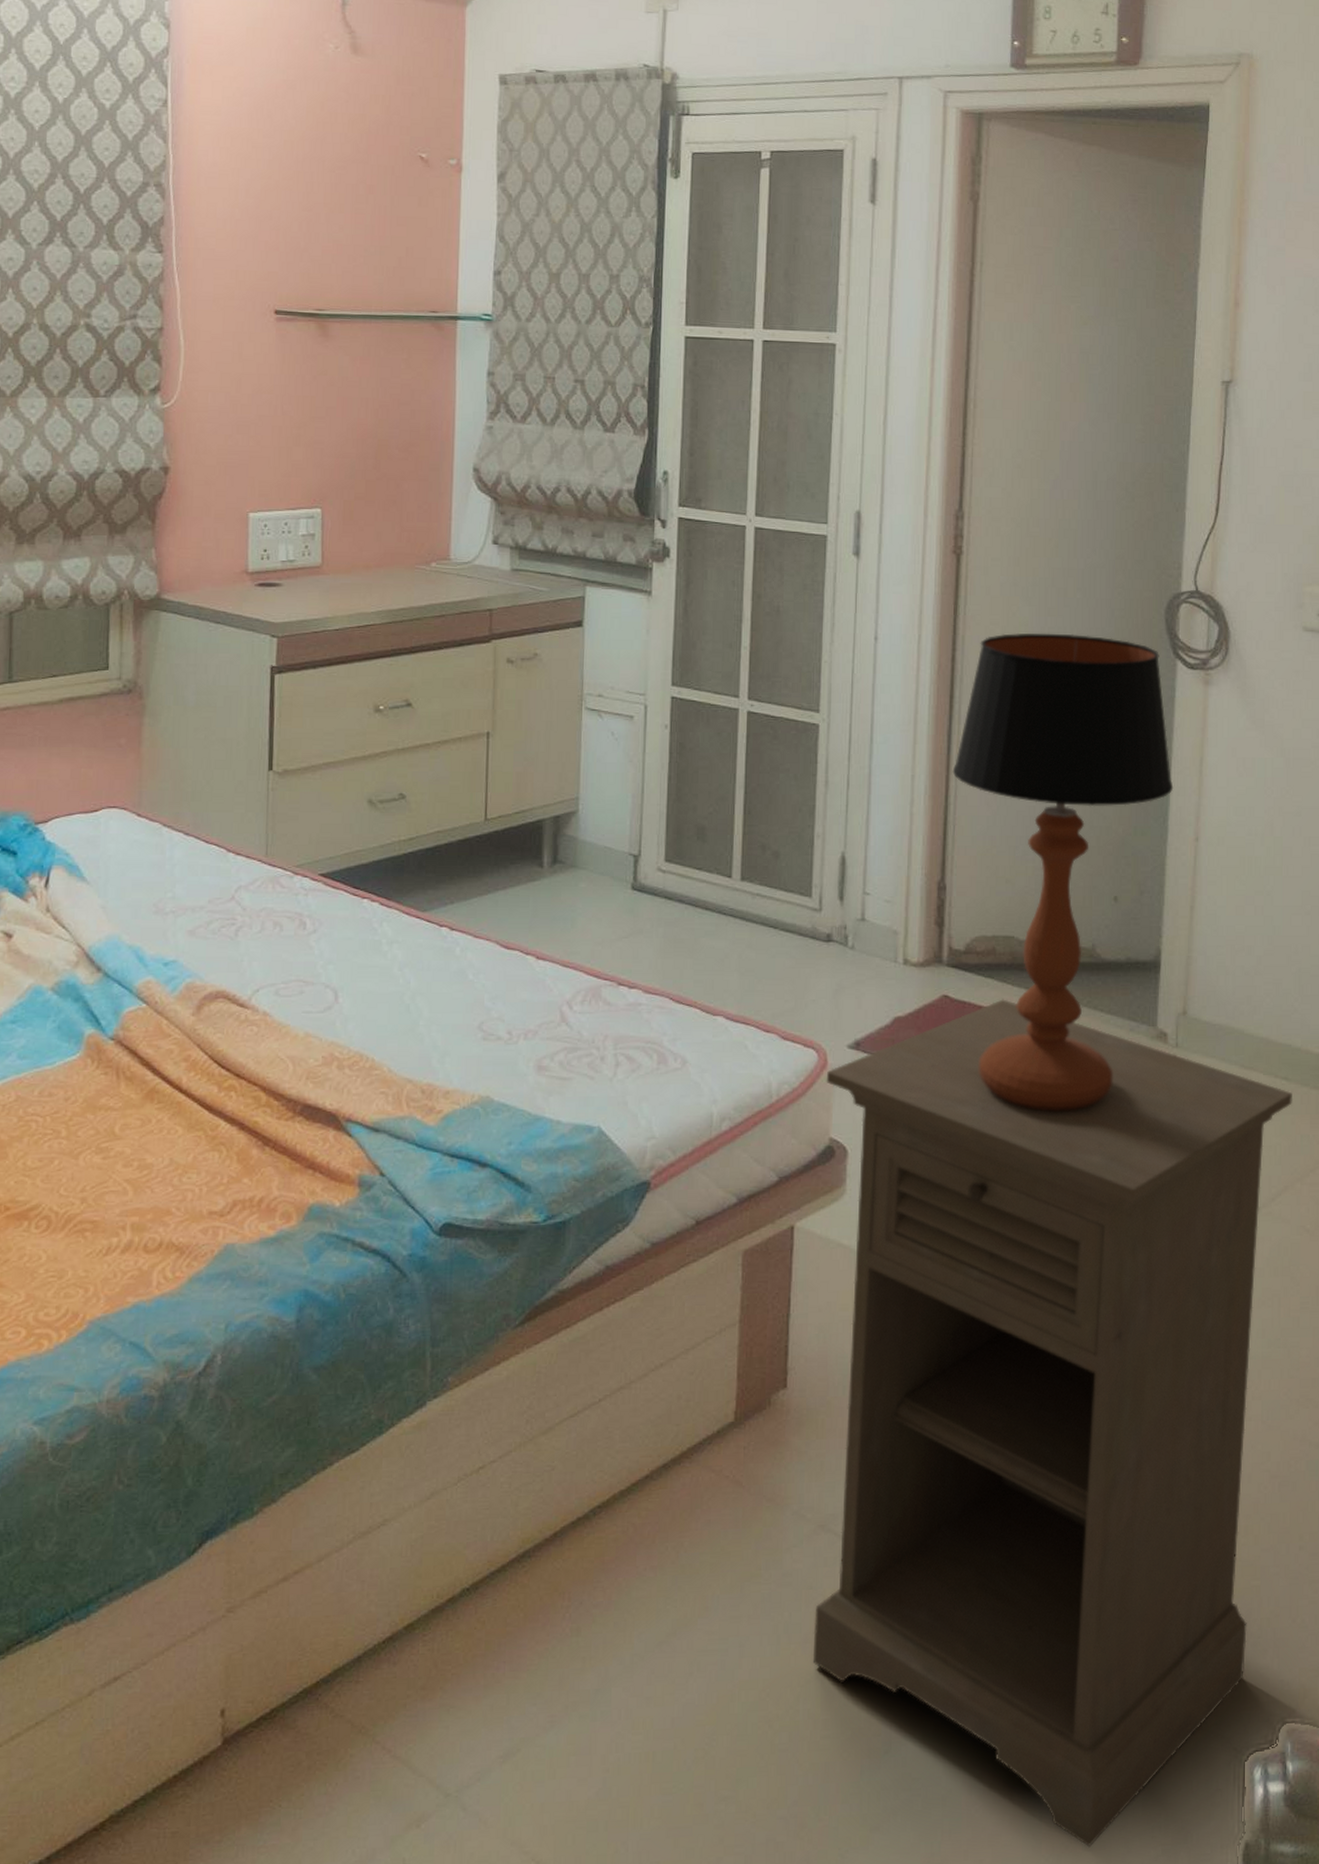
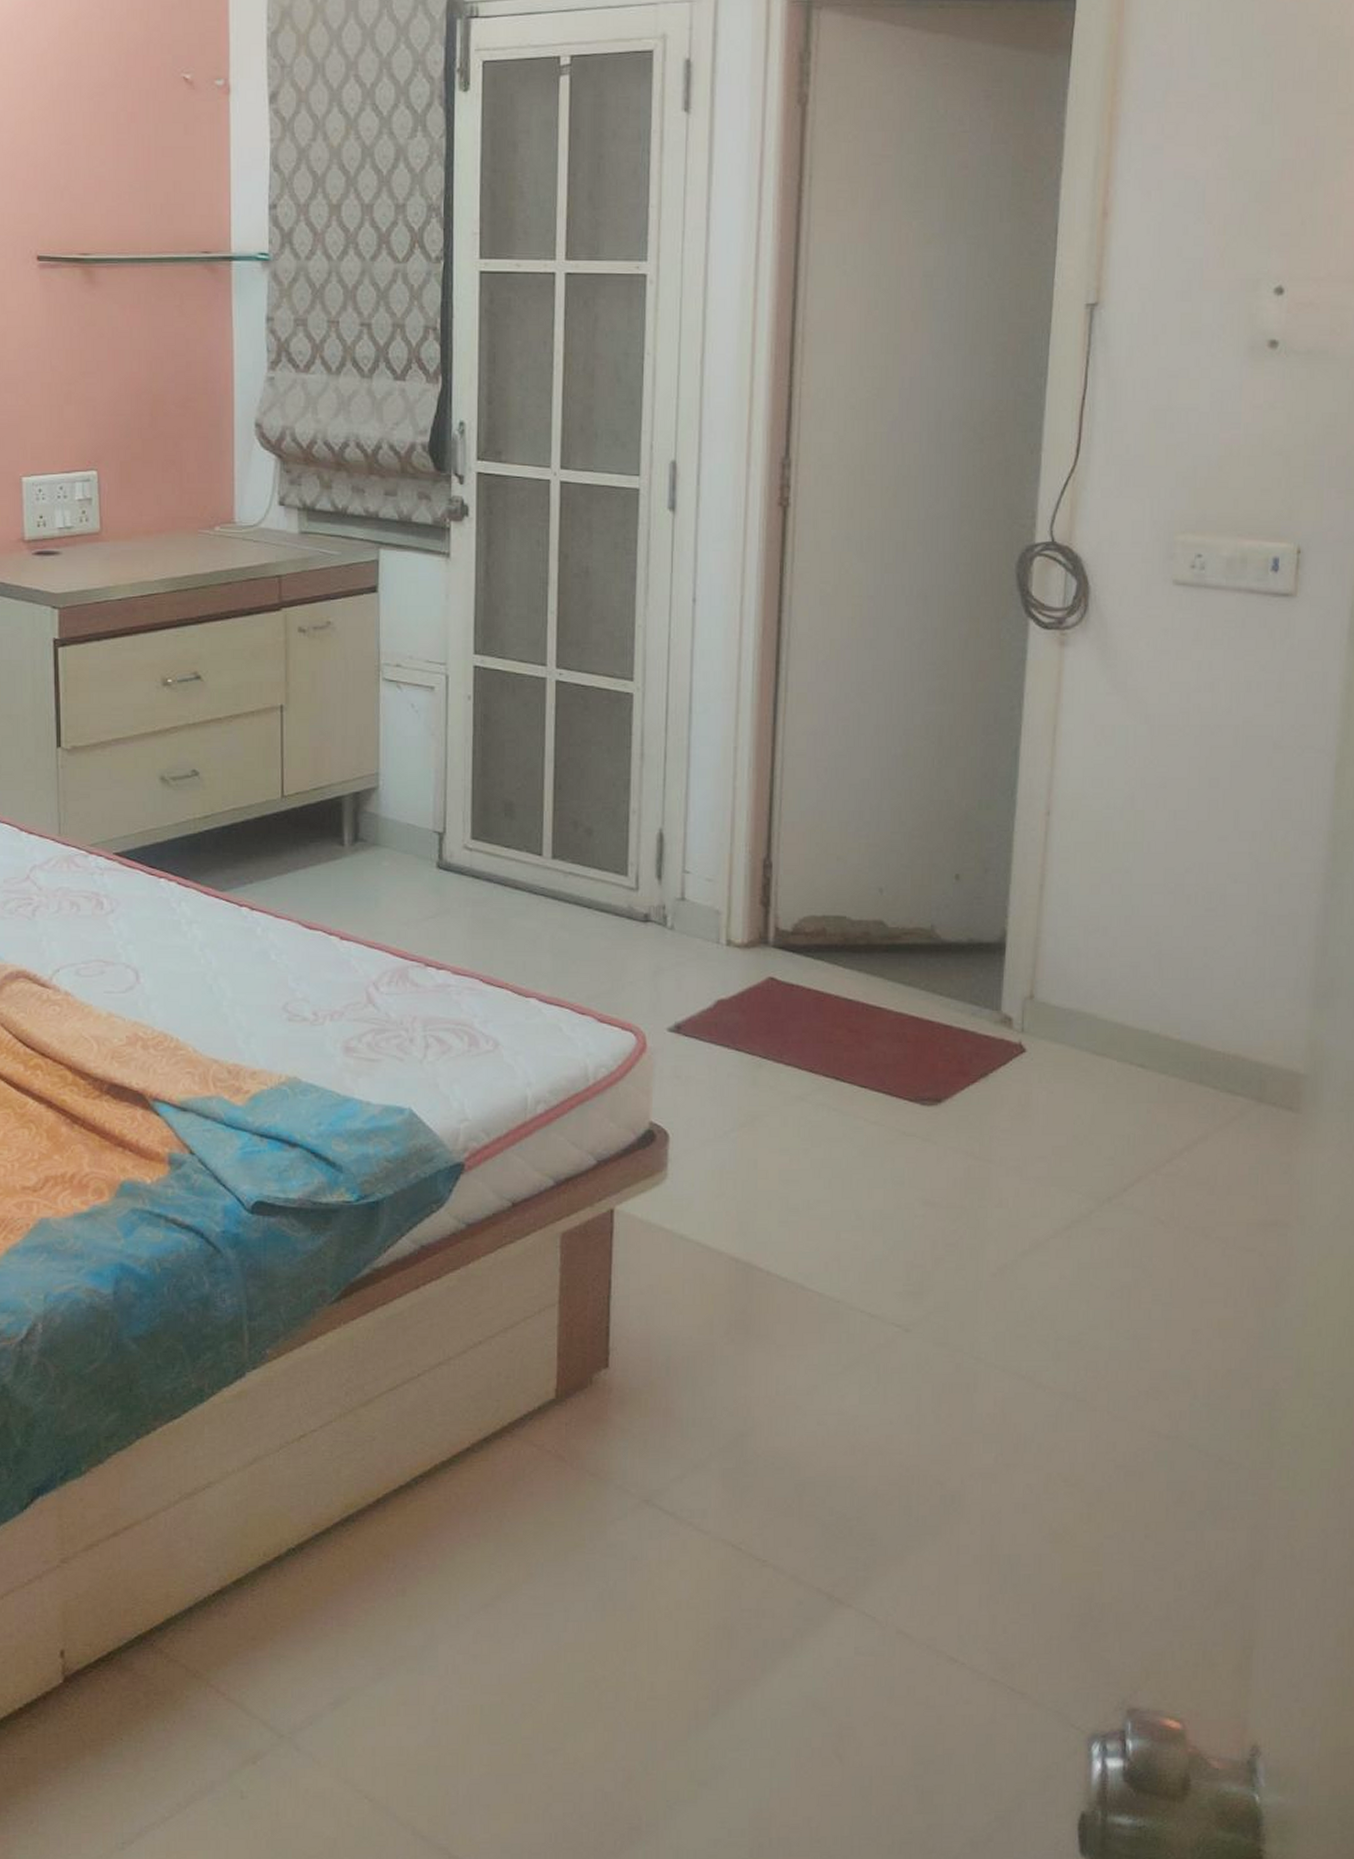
nightstand: present [812,999,1292,1847] -> none [638,981,1149,1811]
table lamp: present [952,632,1174,1112] -> none [778,591,1023,1098]

